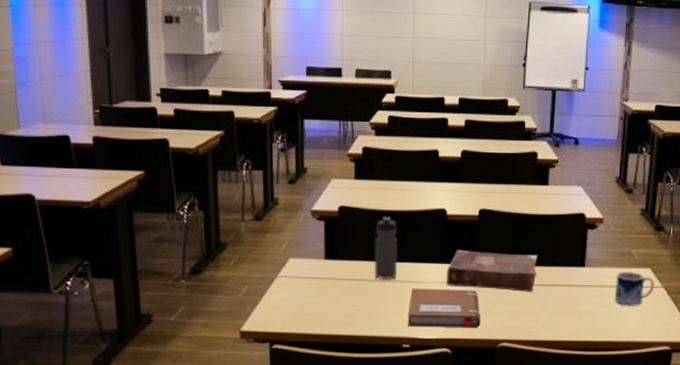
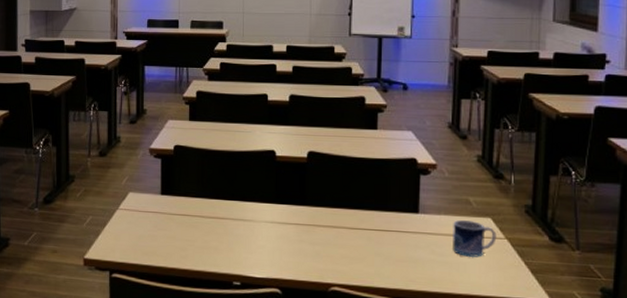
water bottle: present [374,217,398,281] -> none [206,156,229,218]
notebook: present [407,288,481,328] -> none [238,226,311,270]
book: present [446,249,538,292] -> none [275,190,368,236]

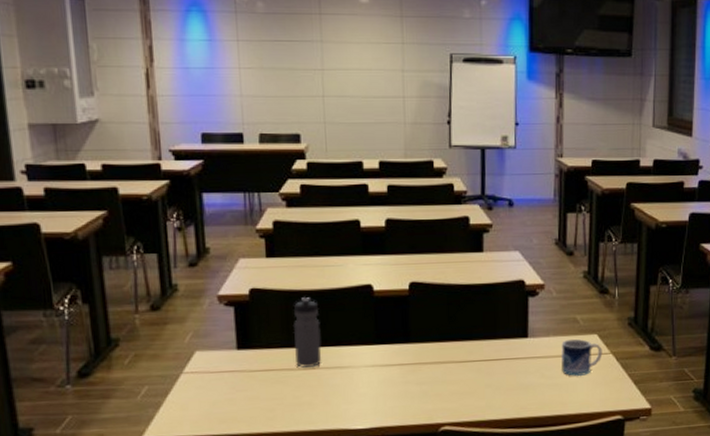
water bottle: none [206,156,229,218] -> present [292,297,322,368]

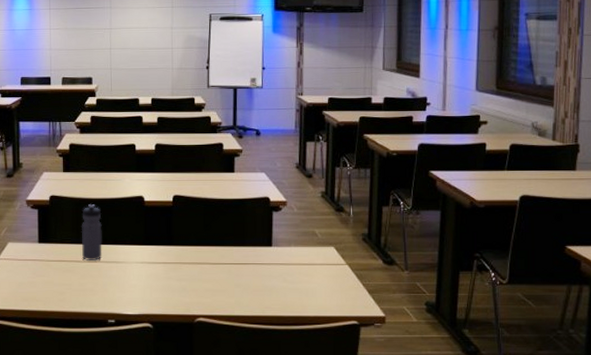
mug: present [561,338,603,377] -> none [302,249,339,284]

